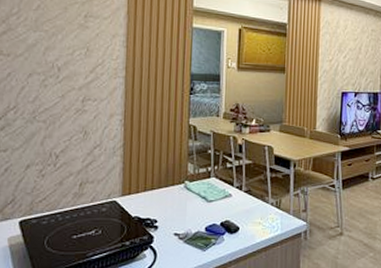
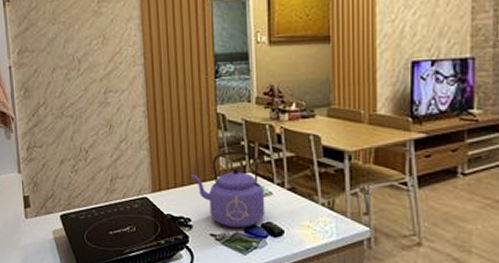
kettle: none [161,158,226,227] -> present [192,150,265,229]

